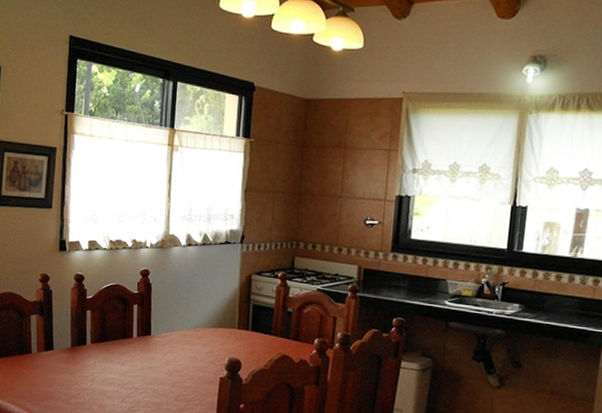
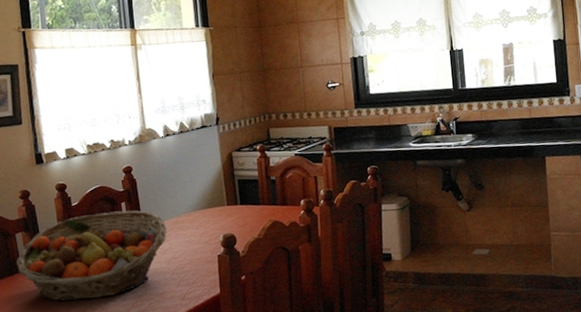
fruit basket: none [28,310,174,396] -> present [16,210,167,302]

